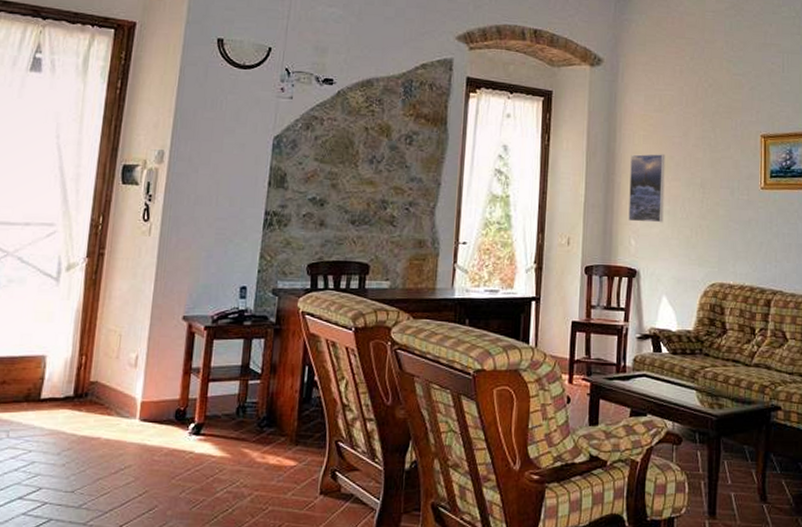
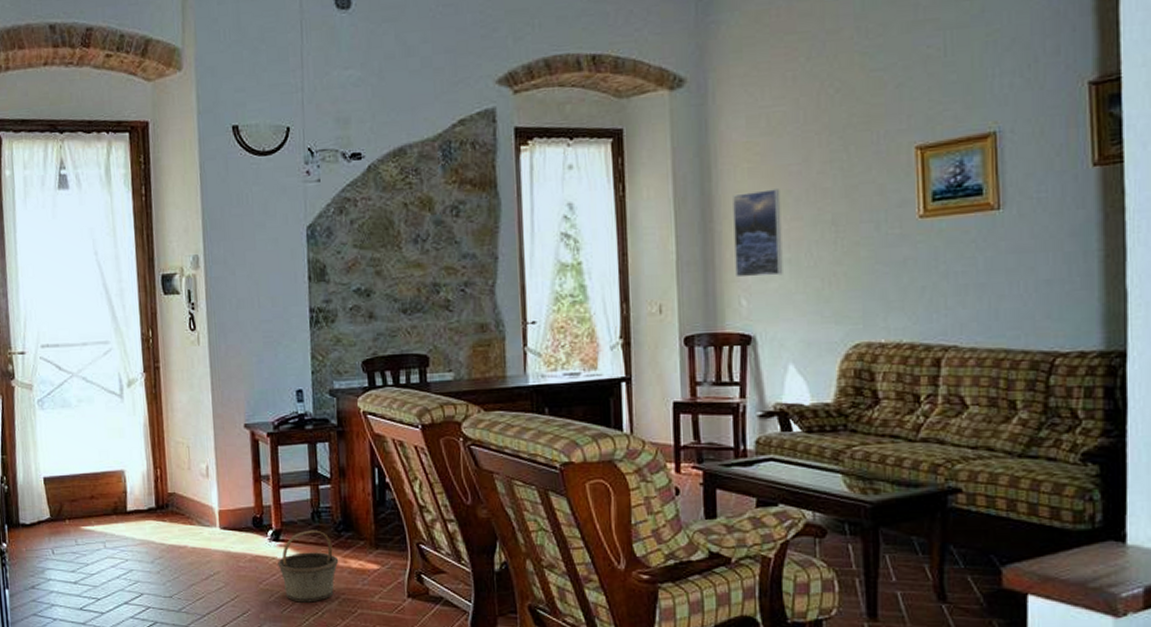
basket: none [194,424,258,499] -> present [278,530,339,603]

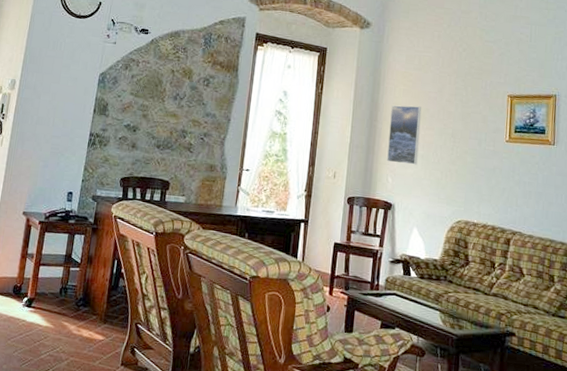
basket: present [278,530,339,603] -> none [26,301,74,361]

